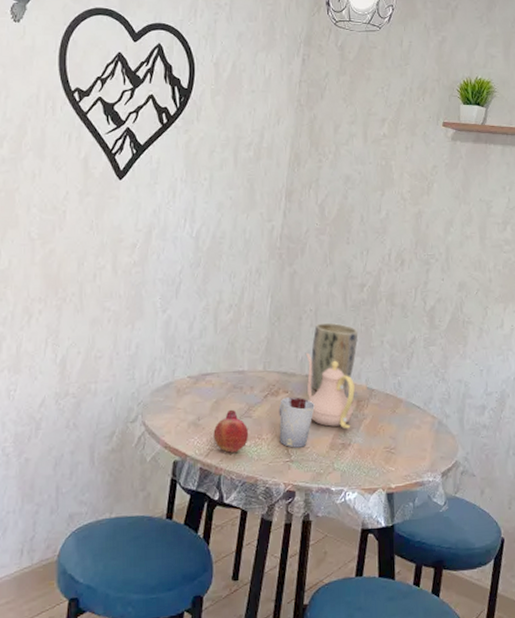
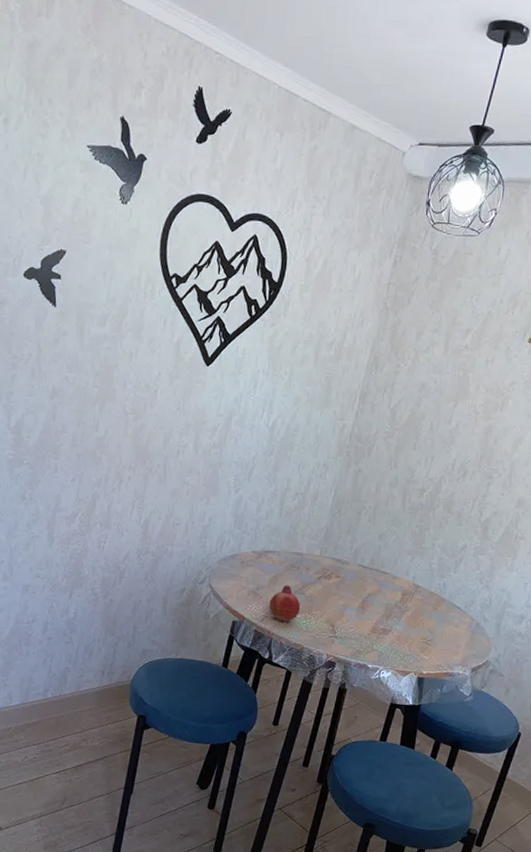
cup: present [278,397,316,448] -> none [327,581,364,627]
teapot: present [305,352,355,429] -> none [357,545,402,618]
plant pot: present [311,322,358,391] -> none [363,520,412,584]

